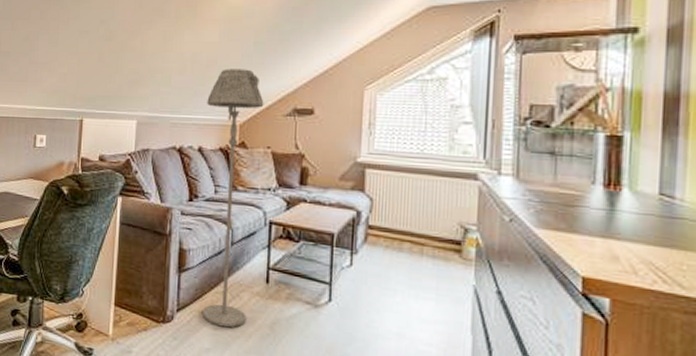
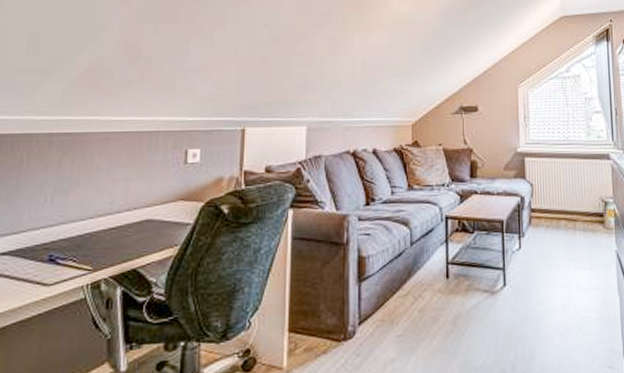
floor lamp: present [202,69,264,327] -> none [379,71,433,332]

